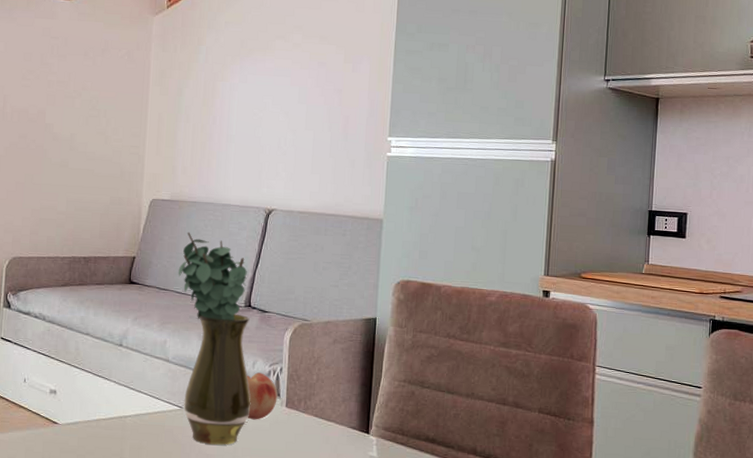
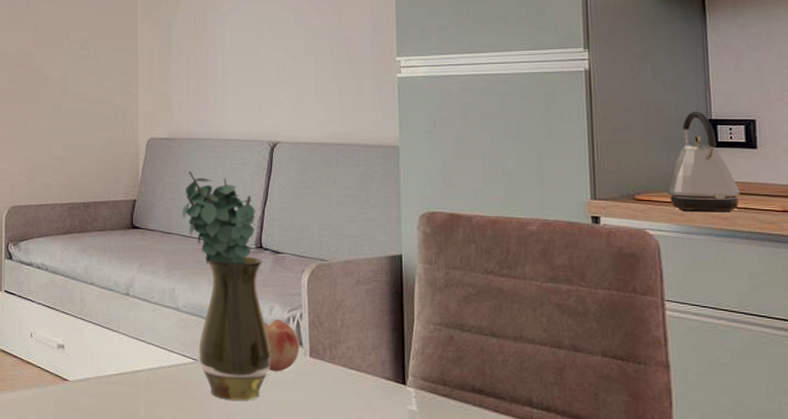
kettle: none [608,202,668,292] -> present [667,110,741,212]

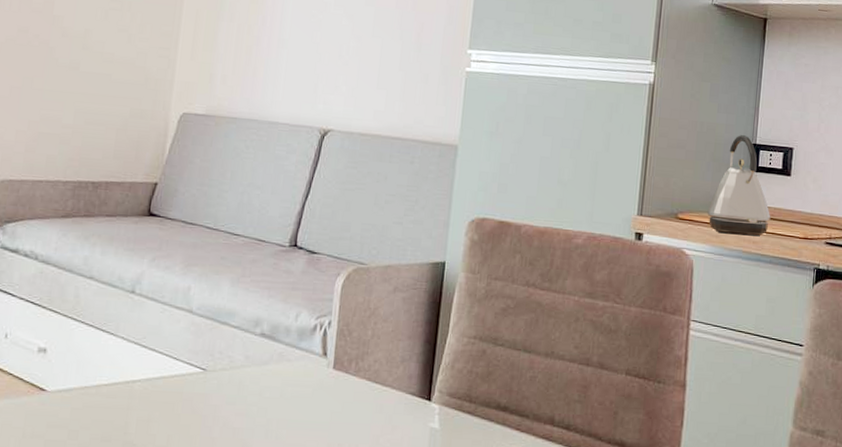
vase: present [182,170,271,401] -> none [208,154,295,416]
fruit: present [264,319,300,372] -> none [285,327,324,385]

